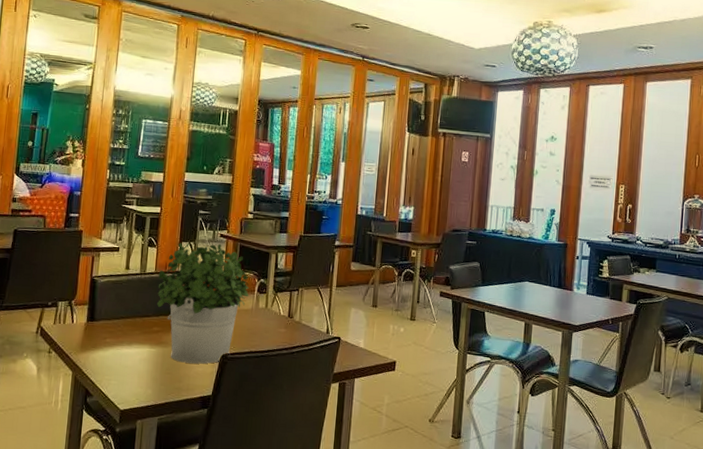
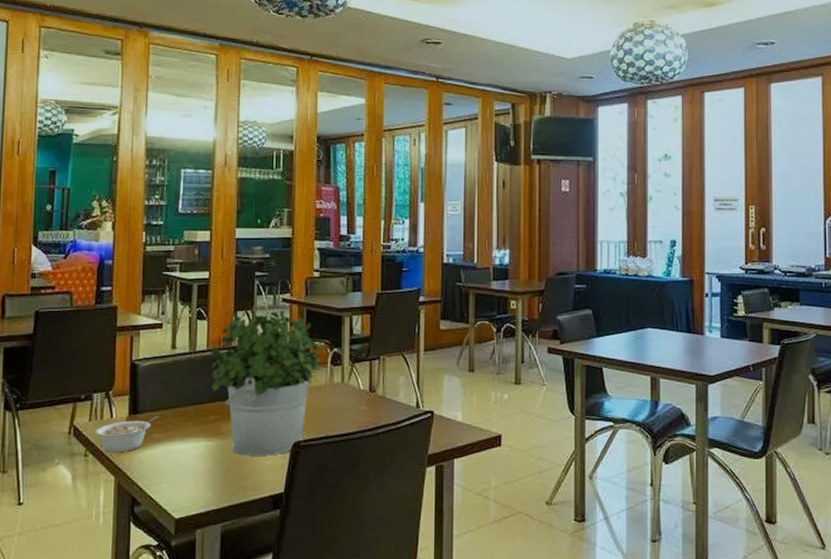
legume: none [58,323,111,352] -> present [95,415,158,453]

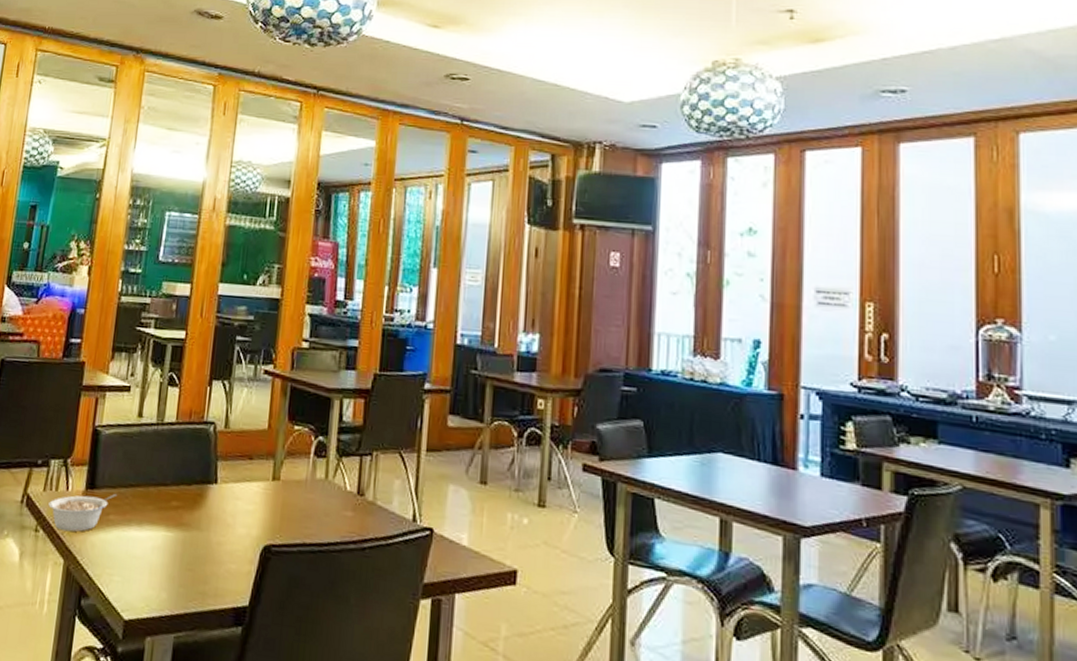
potted plant: present [210,310,321,456] -> none [176,381,303,559]

